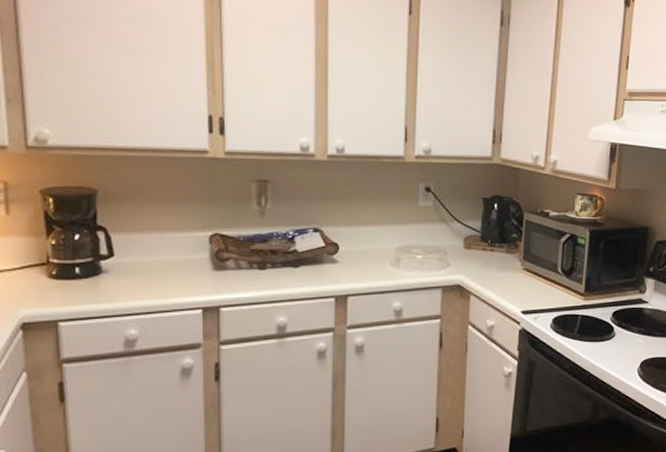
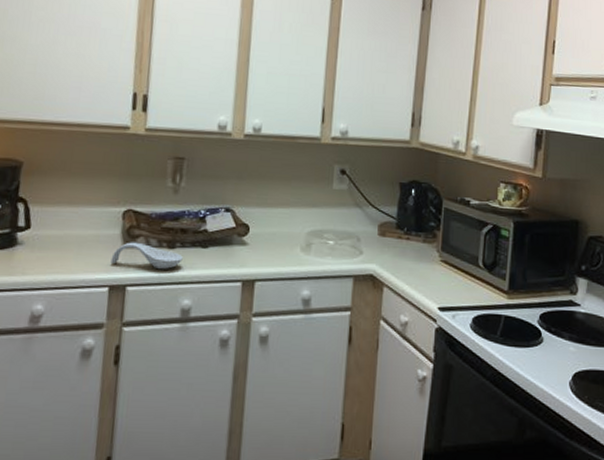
spoon rest: none [202,265,275,290] -> present [110,242,183,270]

